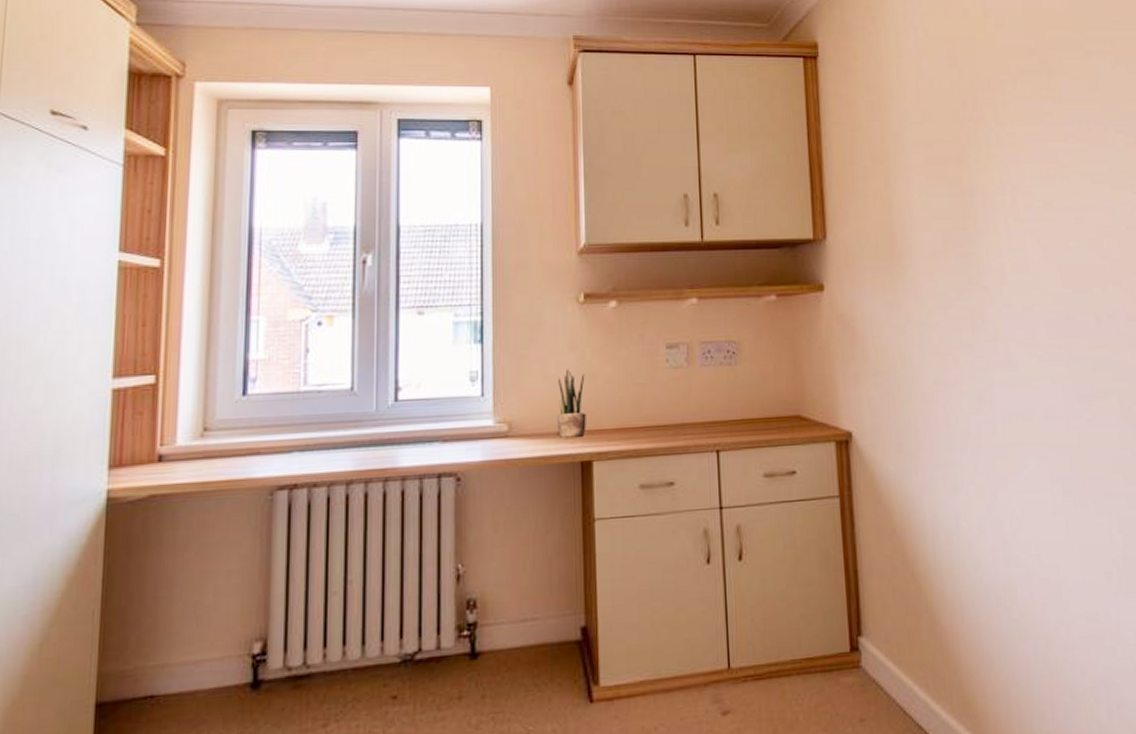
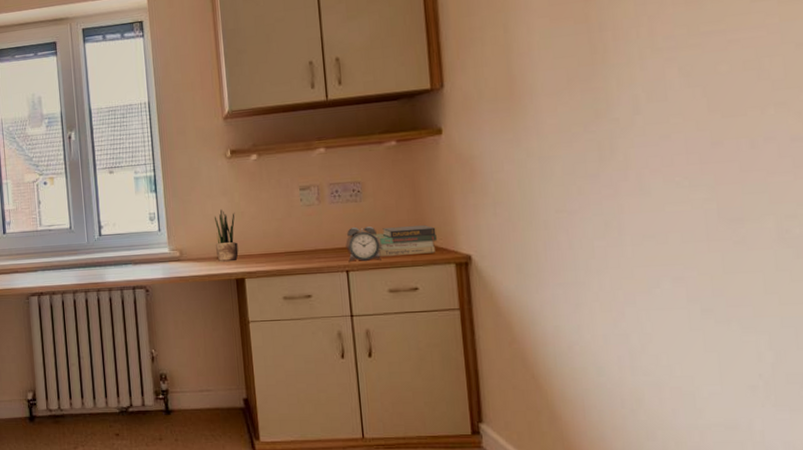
alarm clock: none [717,395,757,441] -> present [345,226,381,263]
books: none [747,396,817,434] -> present [372,225,437,257]

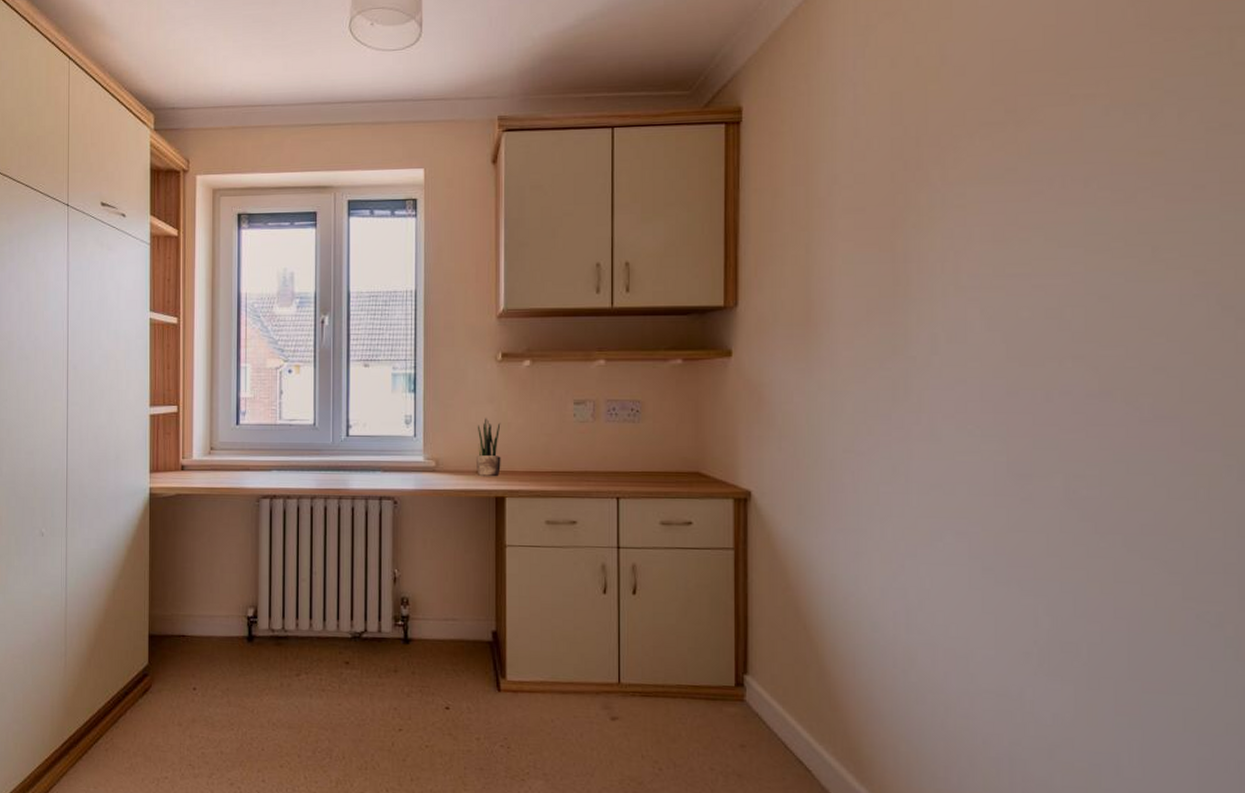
alarm clock: present [345,226,381,263] -> none [618,449,655,490]
books: present [372,225,437,257] -> none [648,454,716,486]

